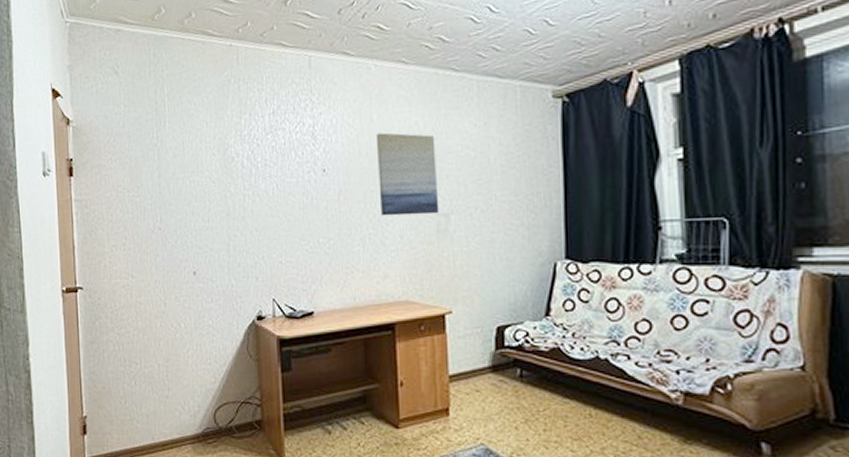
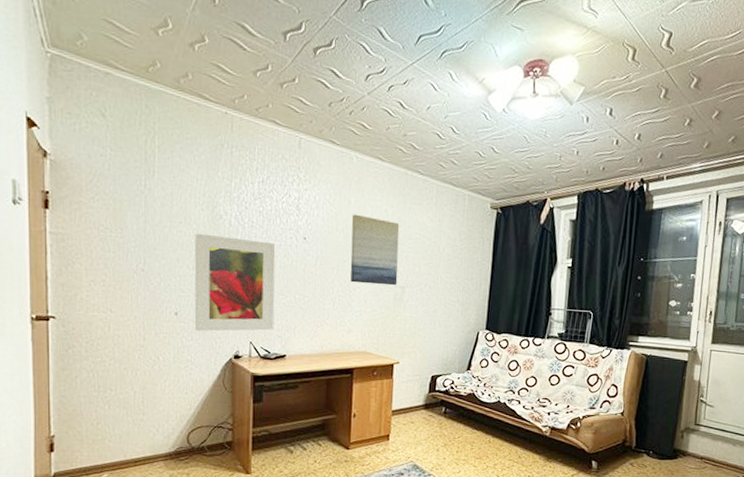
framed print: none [208,180,298,292] -> present [194,233,276,332]

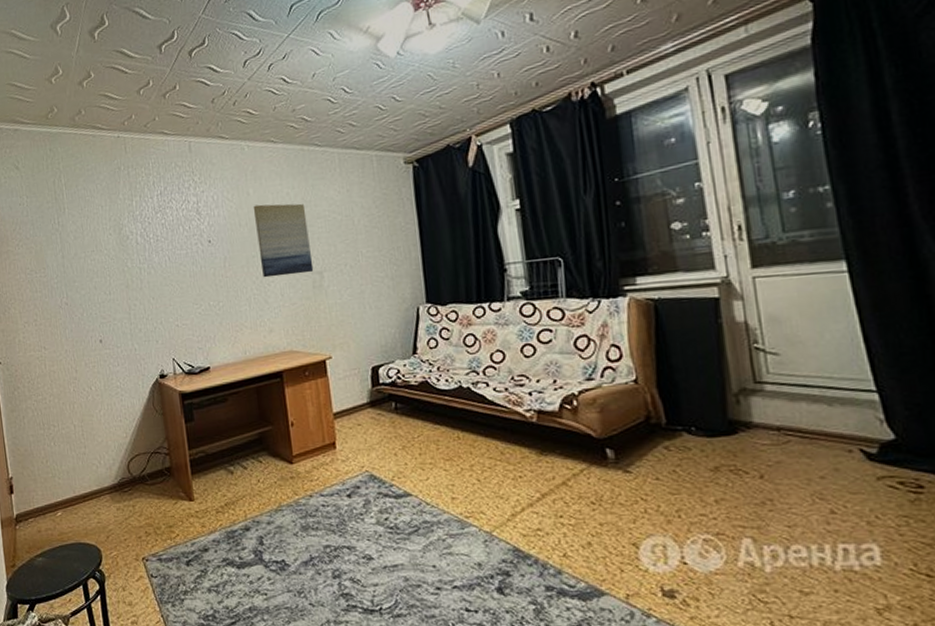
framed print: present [194,233,276,332] -> none [107,253,194,356]

